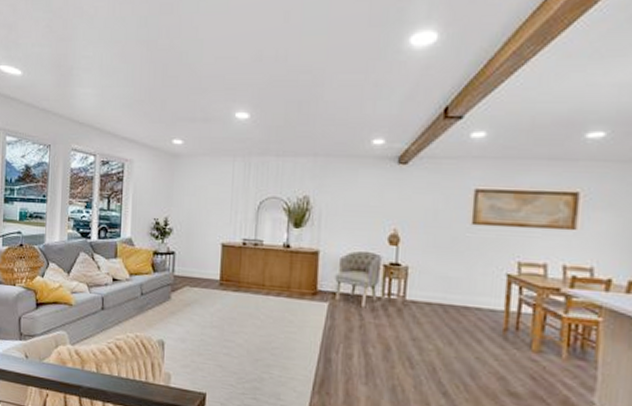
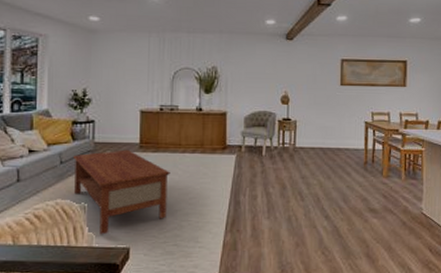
coffee table: none [152,285,252,376] -> present [72,149,170,235]

